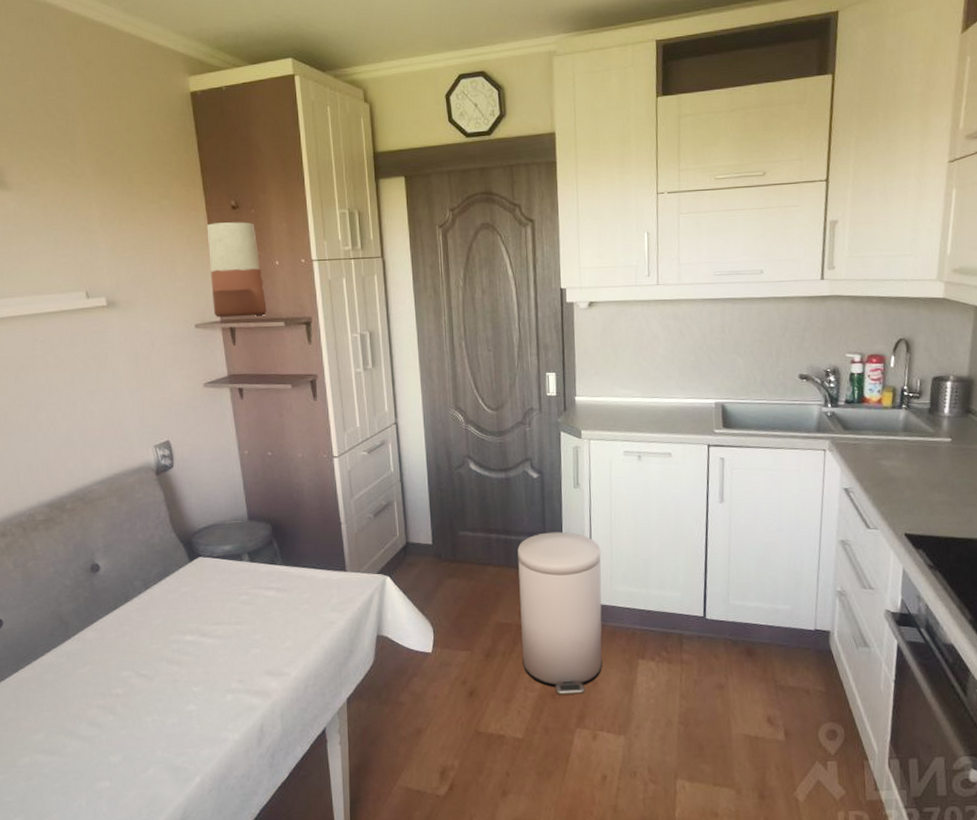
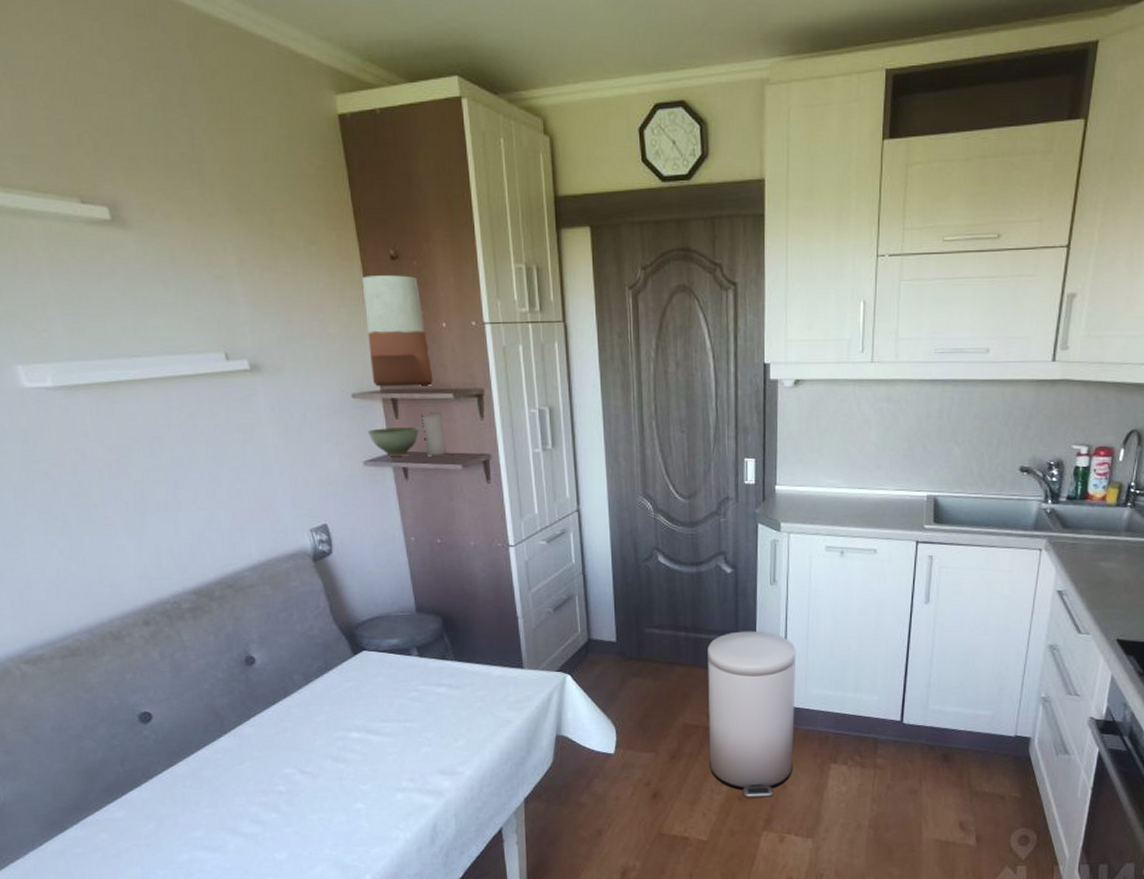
bowl: none [208,352,255,378] -> present [367,427,421,456]
candle: none [256,338,278,377] -> present [422,412,446,455]

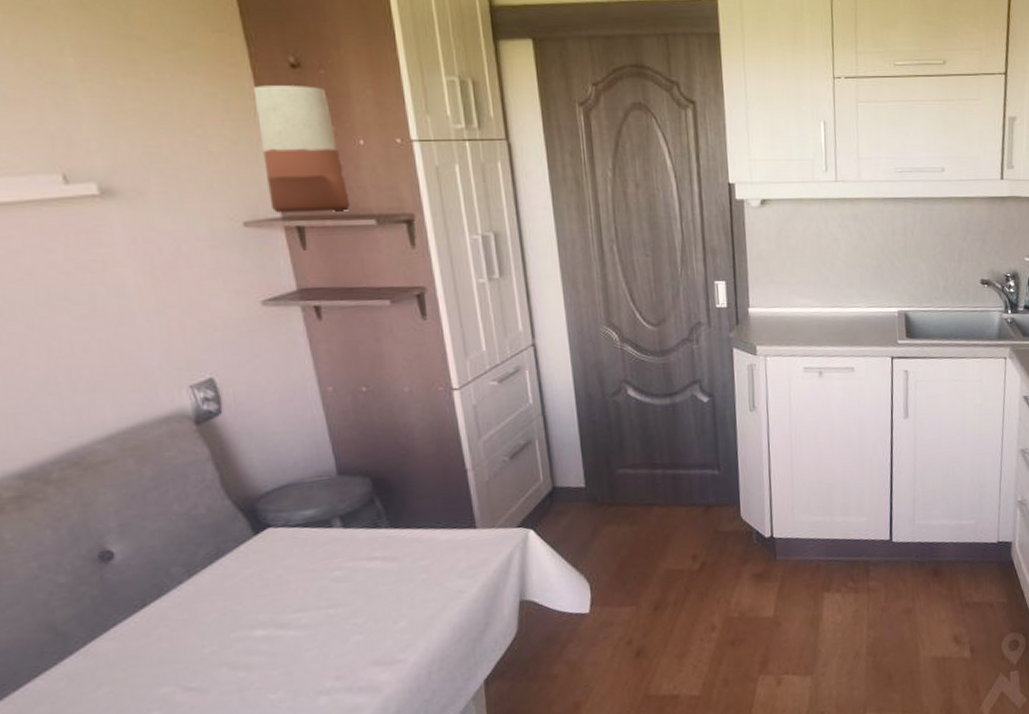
bowl: present [367,427,421,456] -> none [265,259,336,294]
candle: present [422,412,446,455] -> none [337,240,370,291]
pedal bin: present [707,631,796,798] -> none [687,461,786,642]

